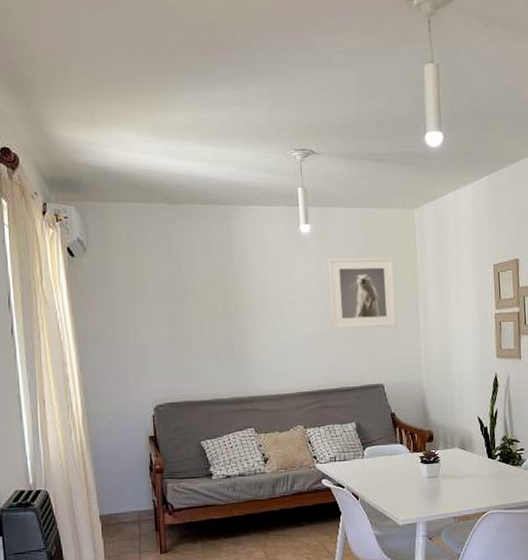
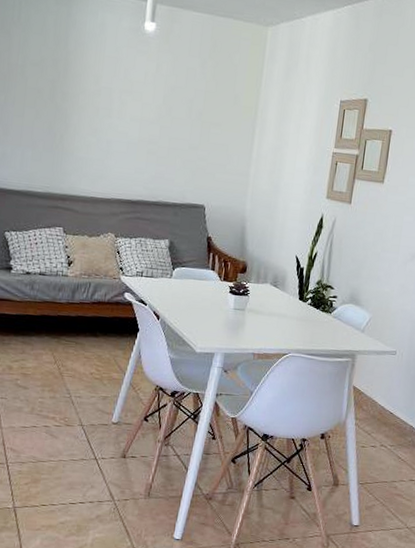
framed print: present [327,257,398,330] -> none [161,63,238,148]

